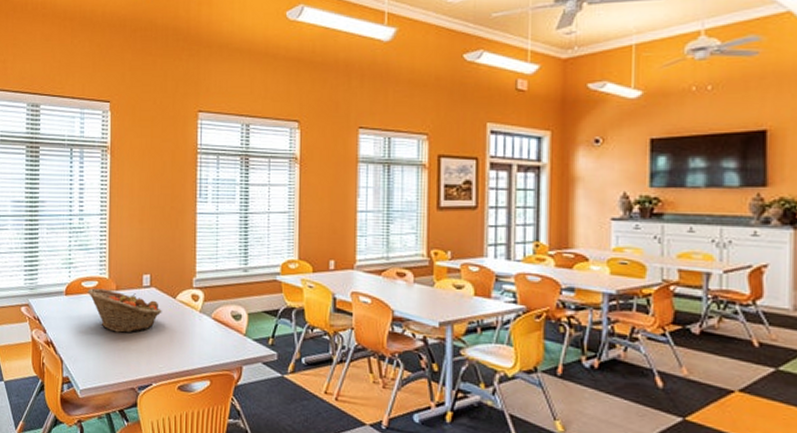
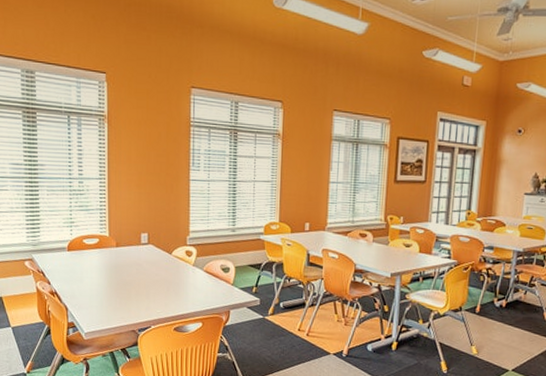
fruit basket: present [87,288,162,333] -> none [89,245,159,284]

